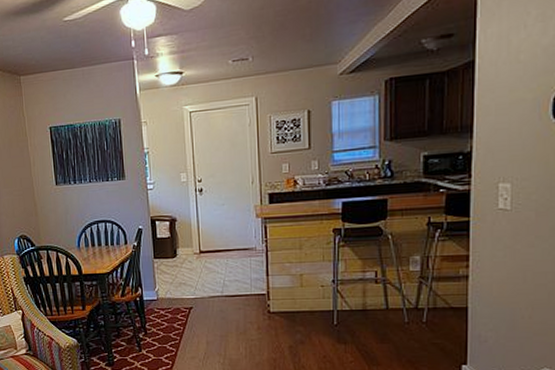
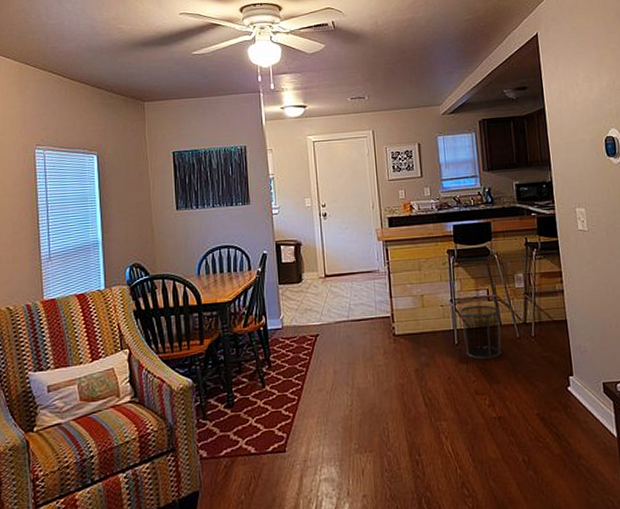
waste bin: none [341,287,390,341] -> present [459,305,502,360]

